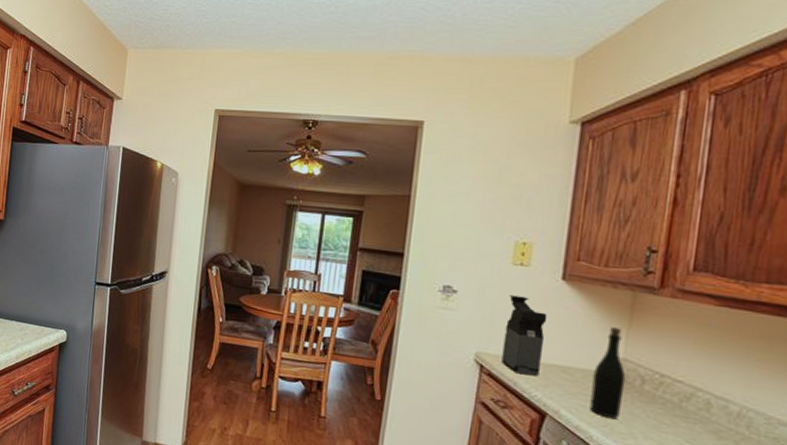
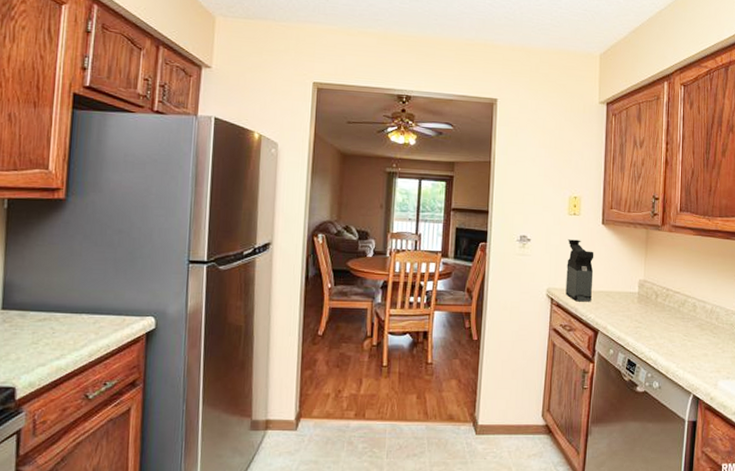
bottle: present [589,327,626,420] -> none [625,257,646,327]

